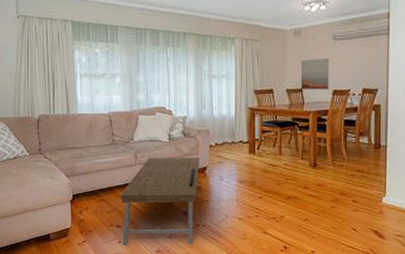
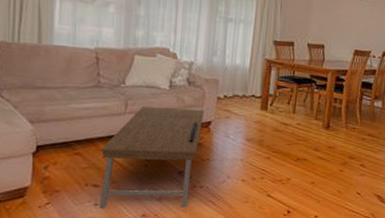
wall art: present [301,58,330,90] -> none [323,14,355,49]

